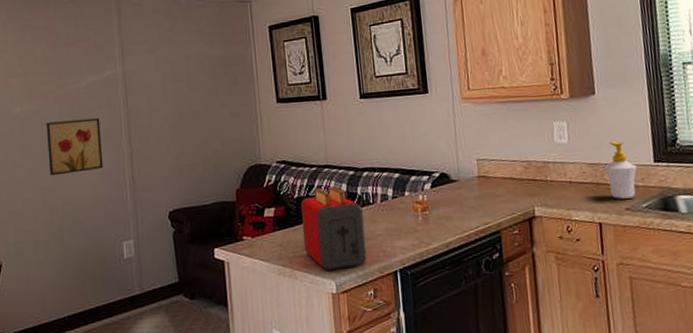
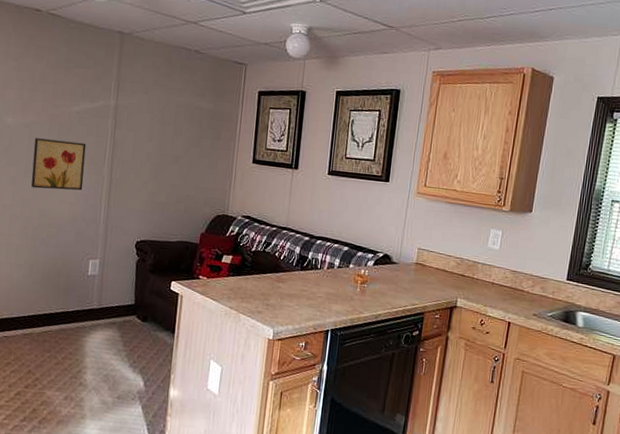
toaster: present [301,187,367,270] -> none [251,246,310,320]
soap bottle: present [605,142,637,199] -> none [524,256,551,307]

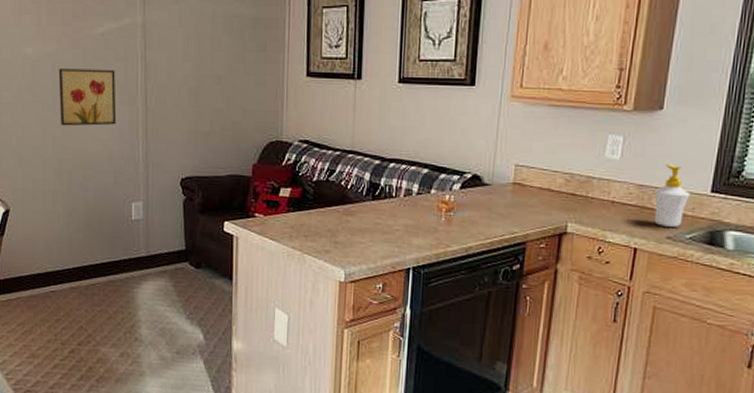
soap bottle: none [524,256,551,307] -> present [654,165,690,227]

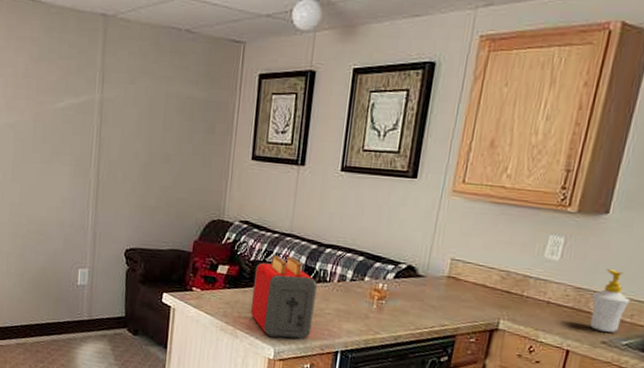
wall art: present [58,68,116,126] -> none [18,139,72,195]
toaster: none [316,174,383,259] -> present [250,255,317,339]

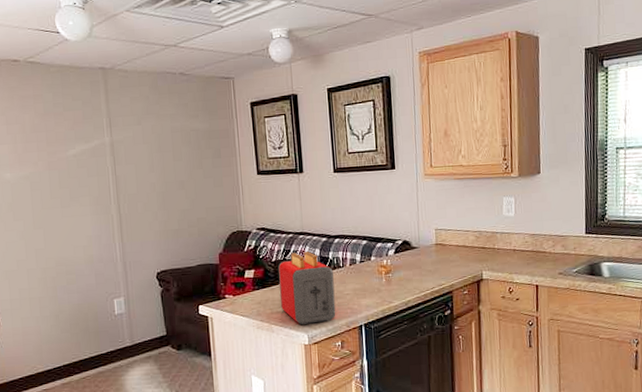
soap bottle: present [589,269,630,333] -> none [544,216,571,265]

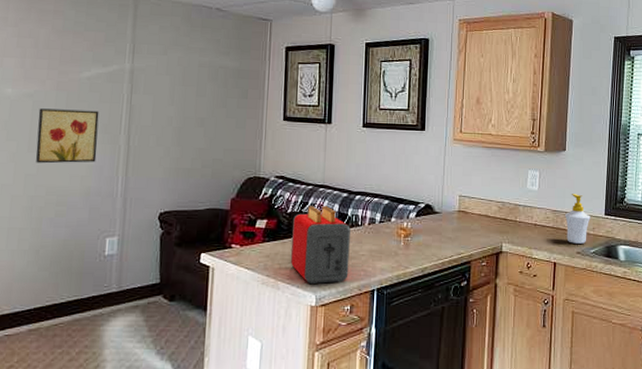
wall art: none [36,185,94,239] -> present [35,108,99,164]
soap bottle: none [544,216,571,265] -> present [565,194,590,244]

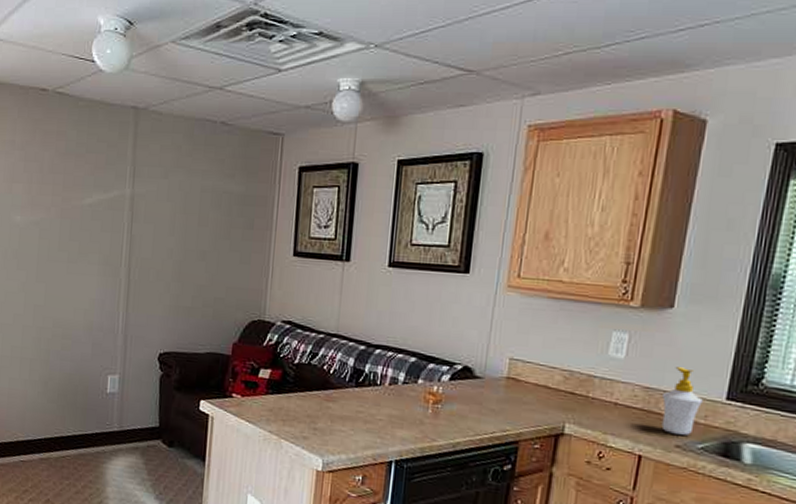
wall art: present [35,108,99,164] -> none [43,237,101,296]
toaster: present [290,206,350,284] -> none [295,357,367,448]

